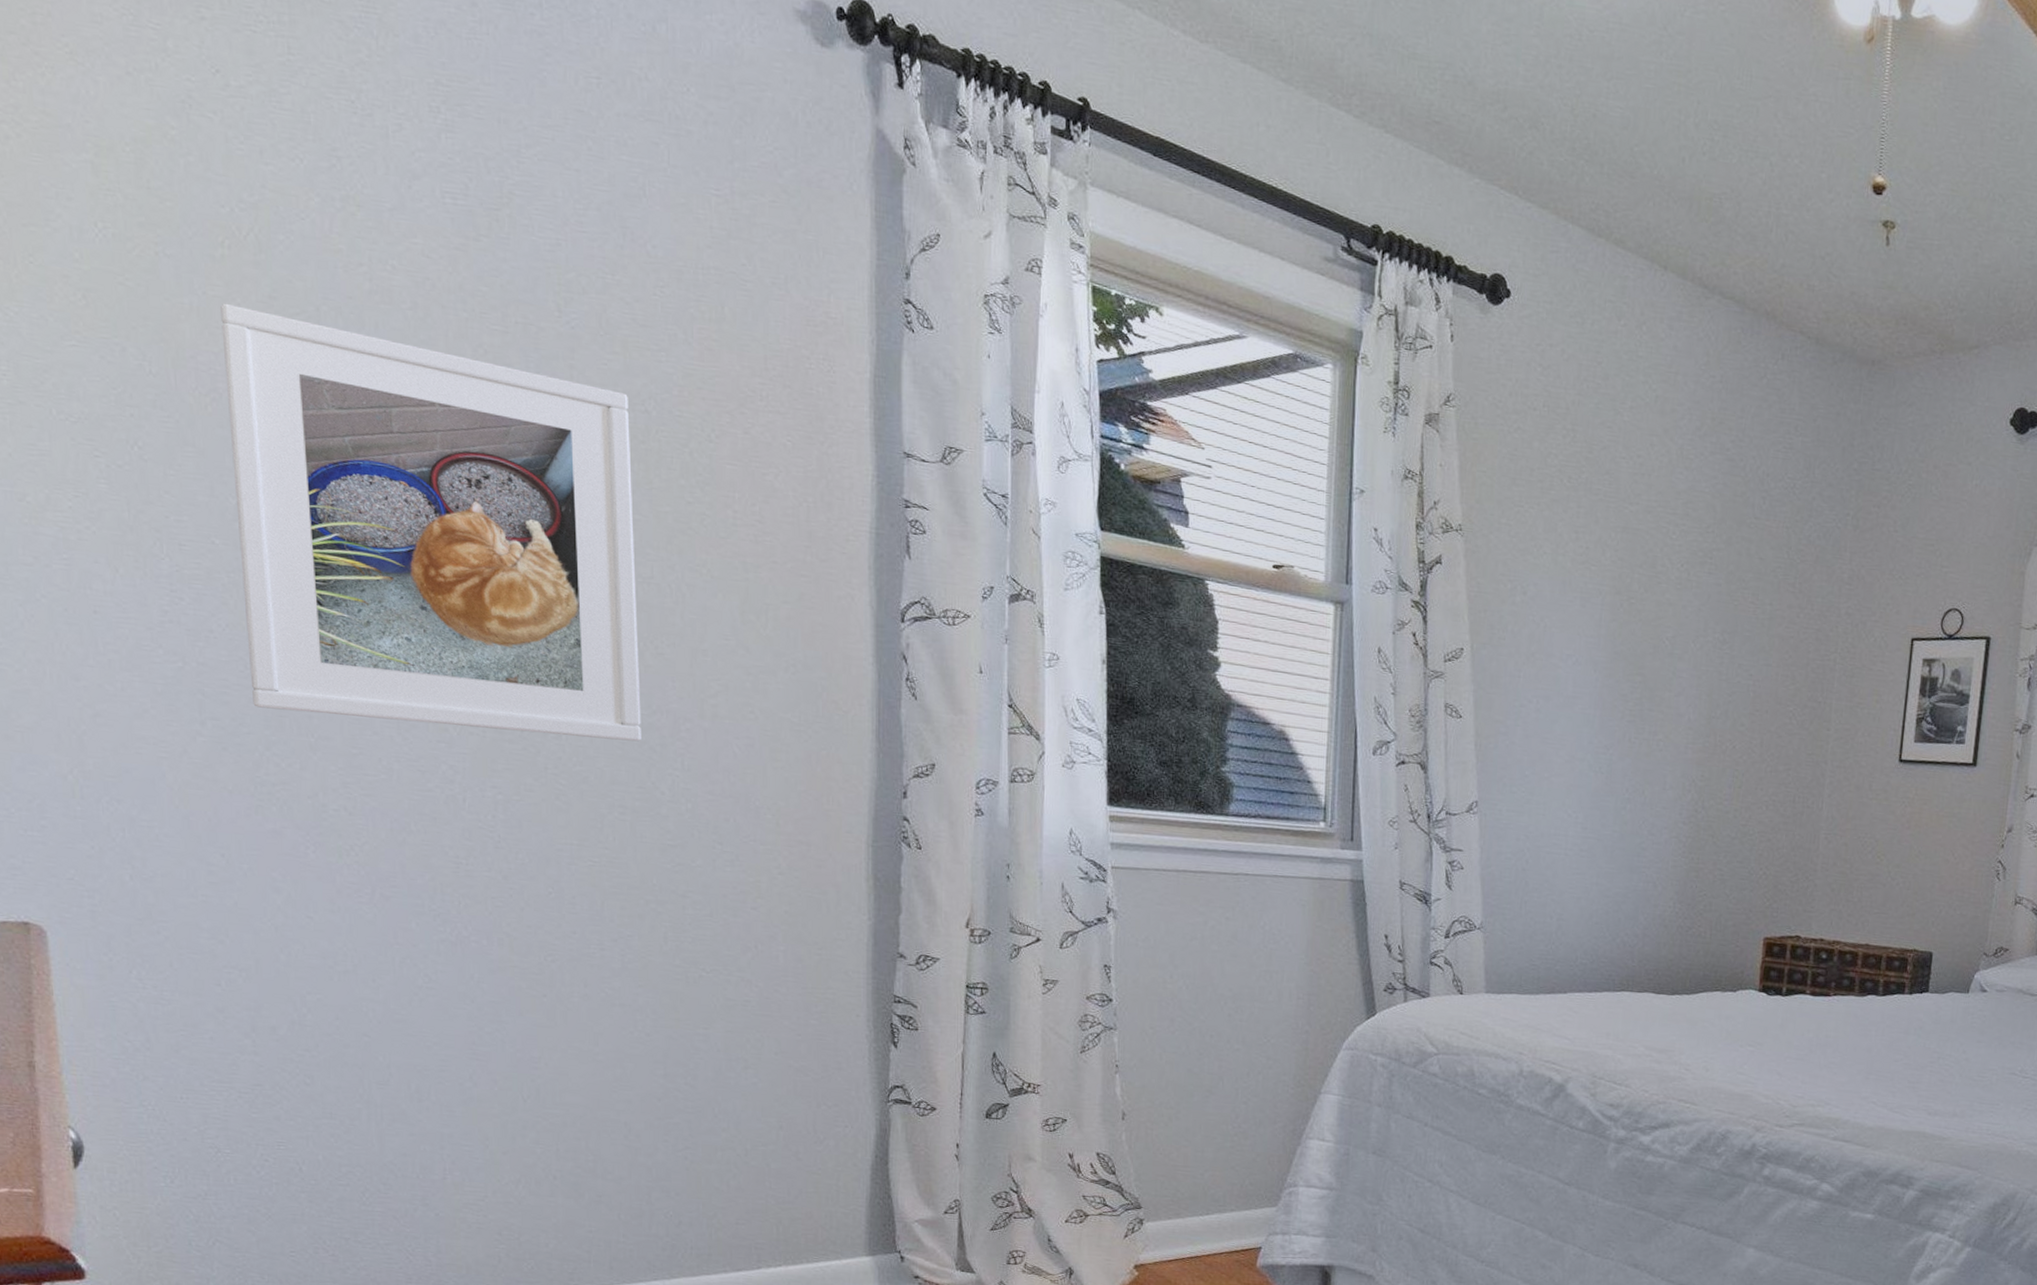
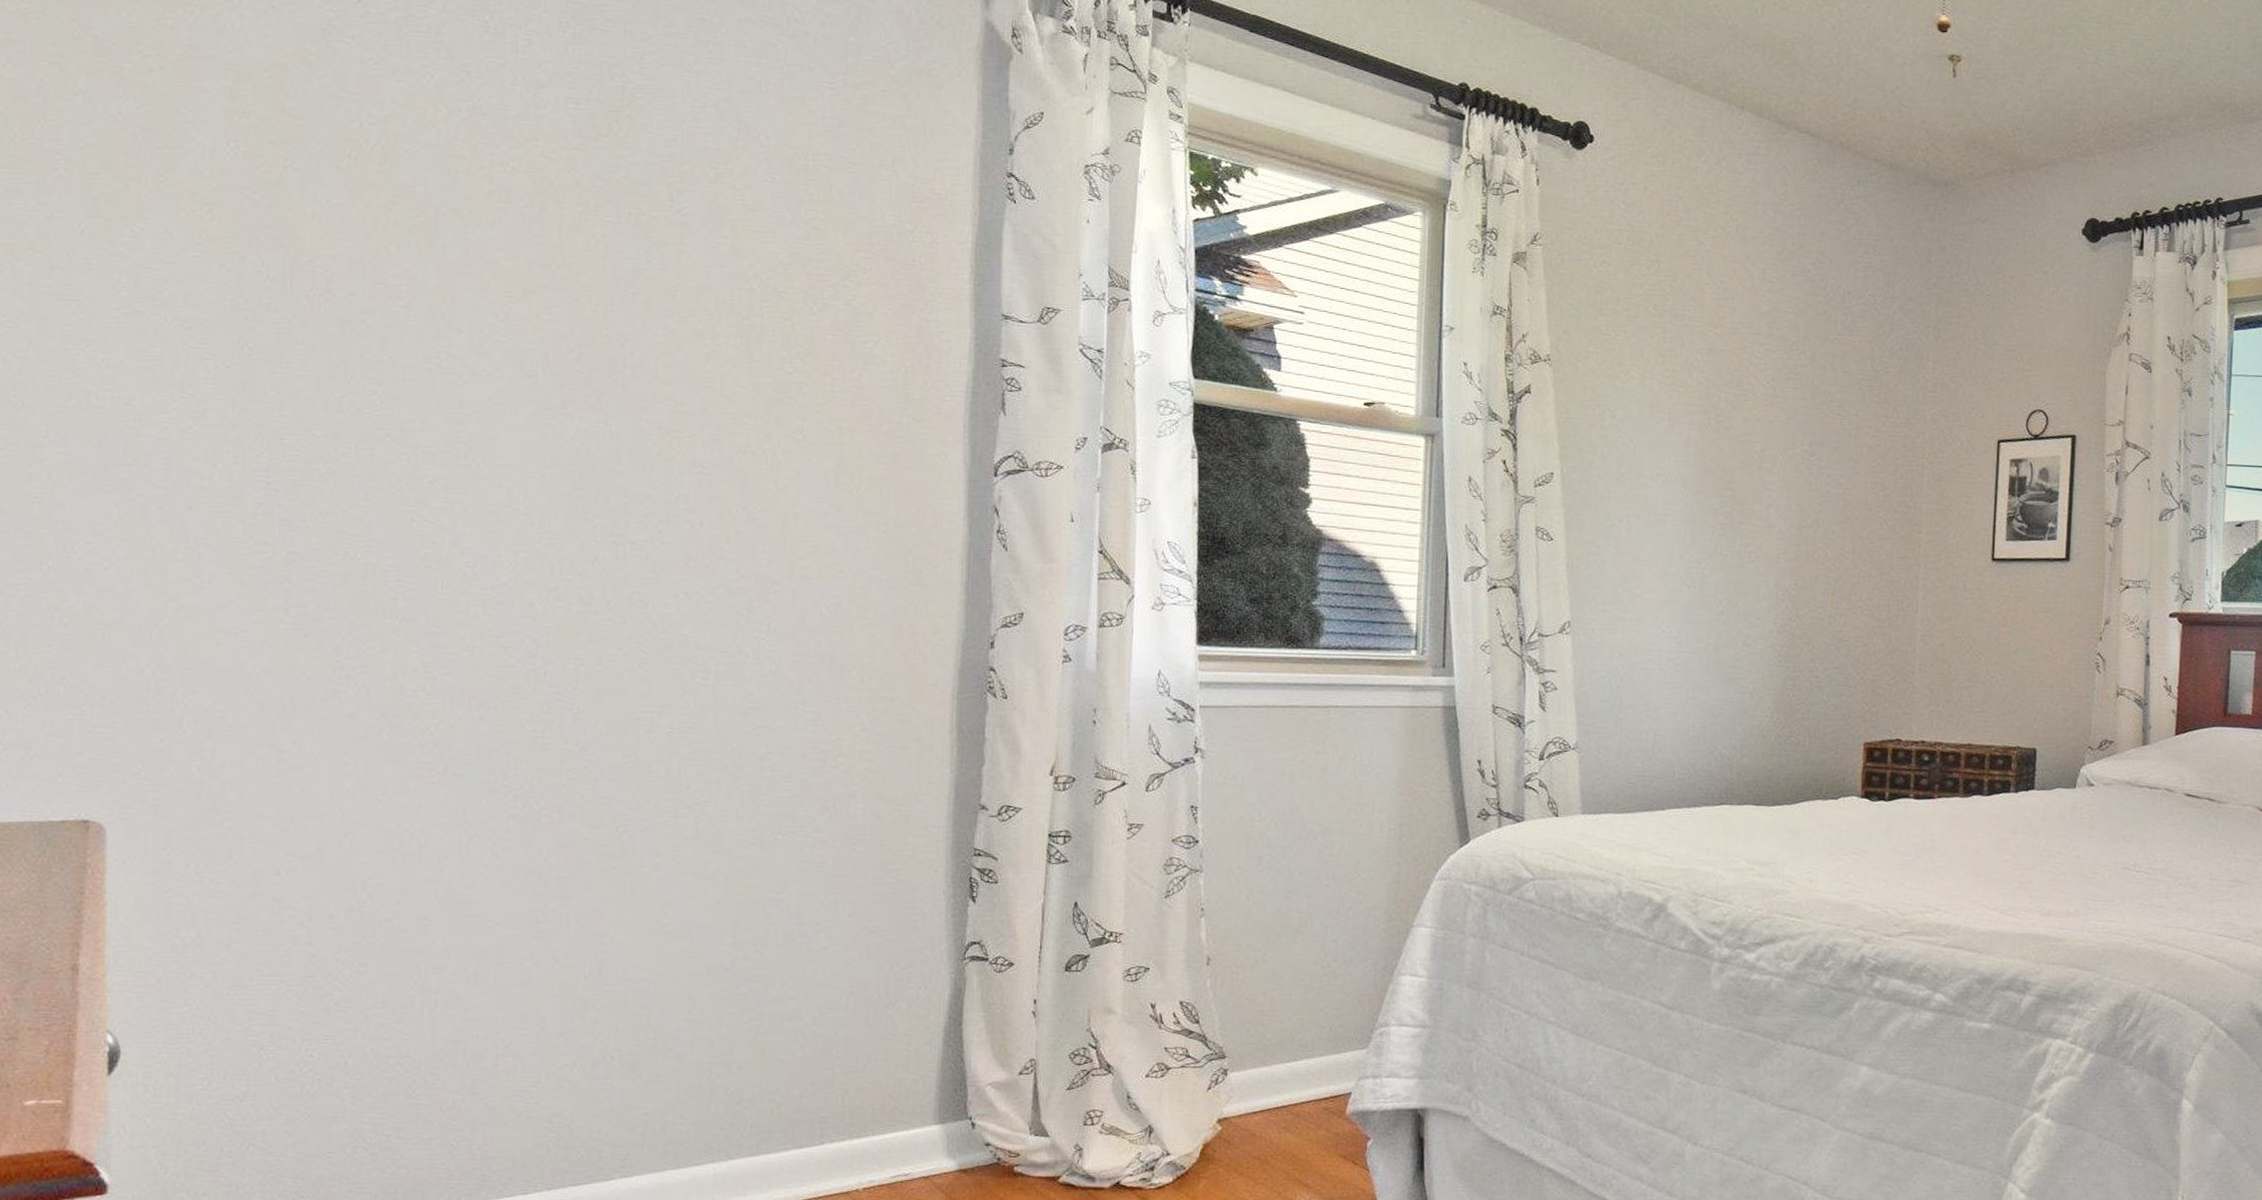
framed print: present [220,303,641,742] -> none [339,209,734,607]

